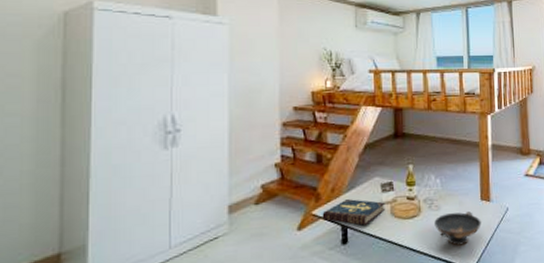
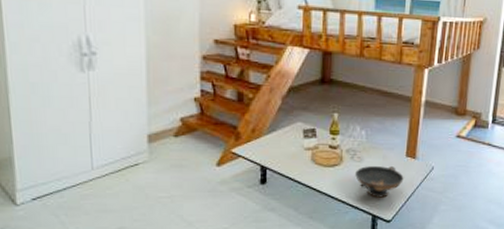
book: present [322,199,386,226] -> none [241,141,307,168]

